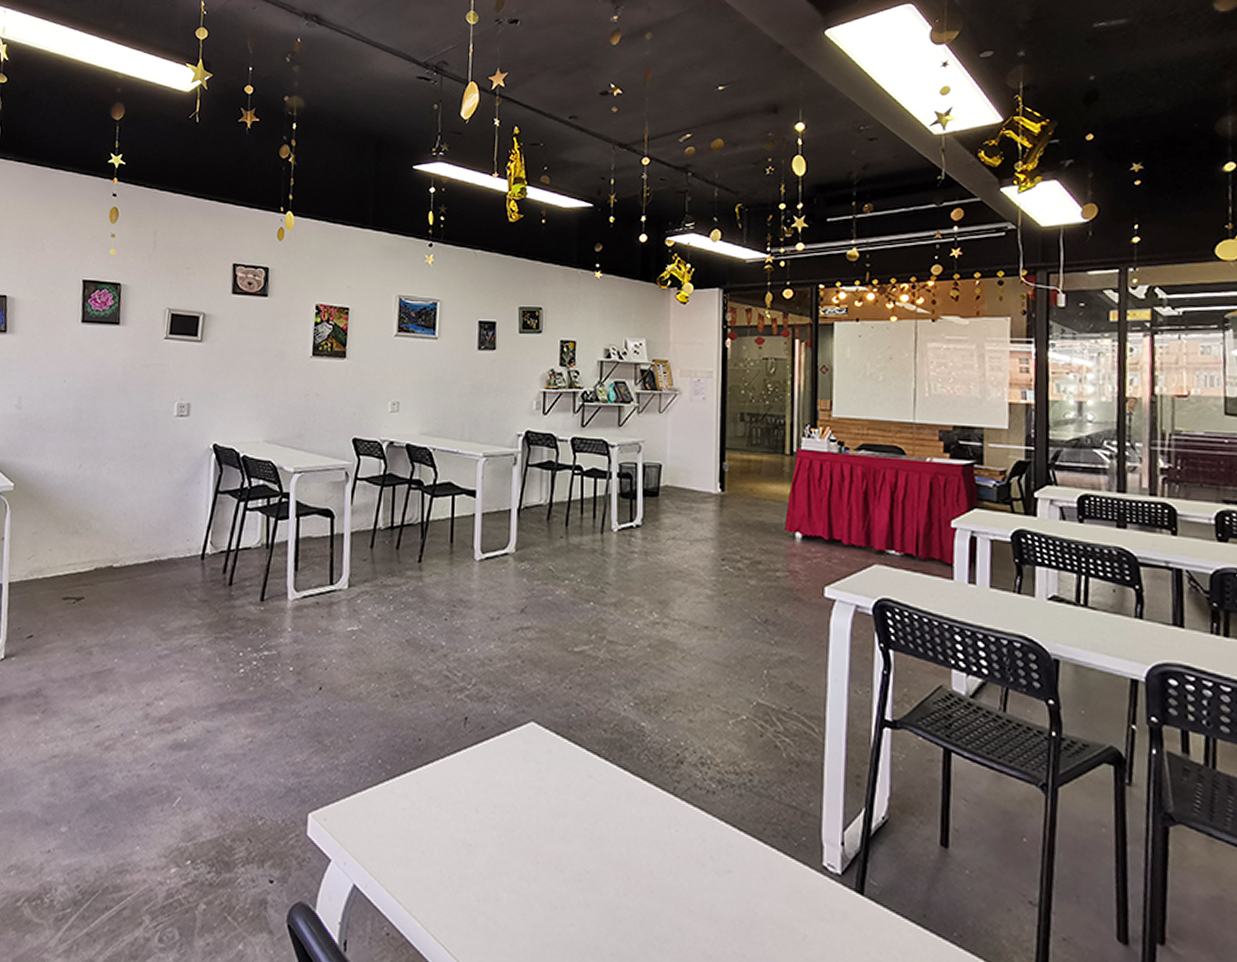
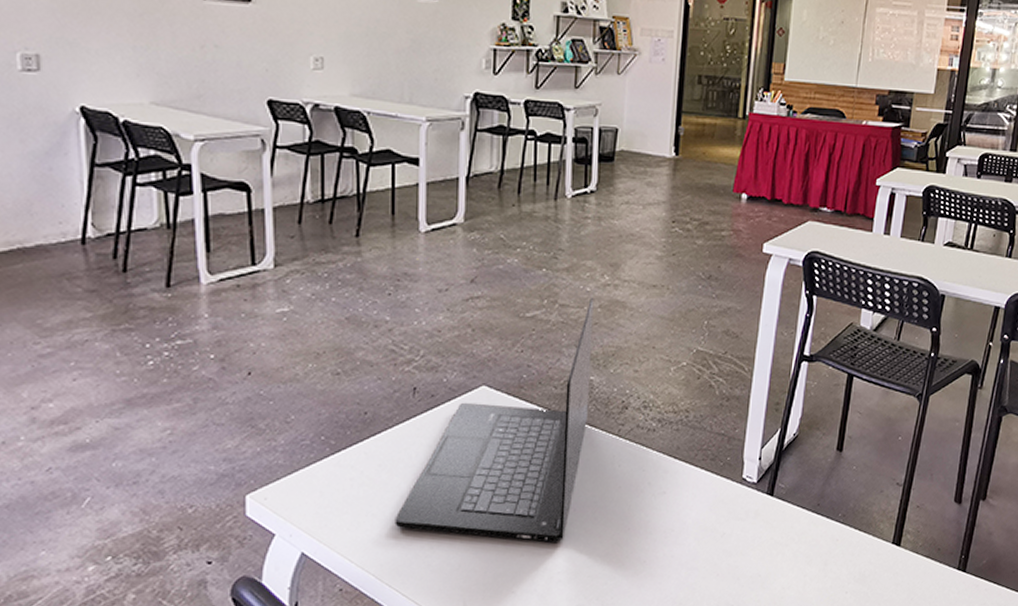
laptop: none [442,636,643,915] -> present [395,298,594,543]

